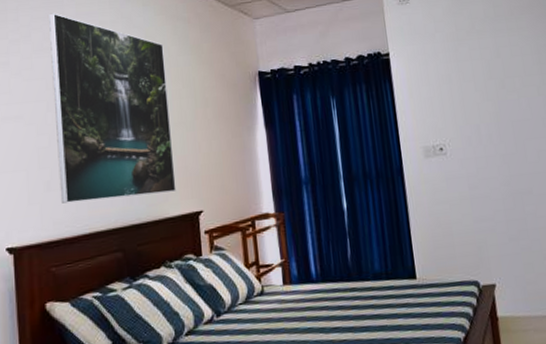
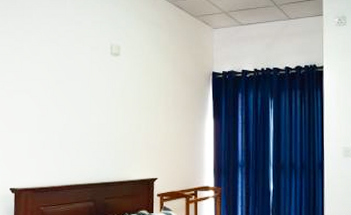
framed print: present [49,13,177,204] -> none [52,12,139,160]

